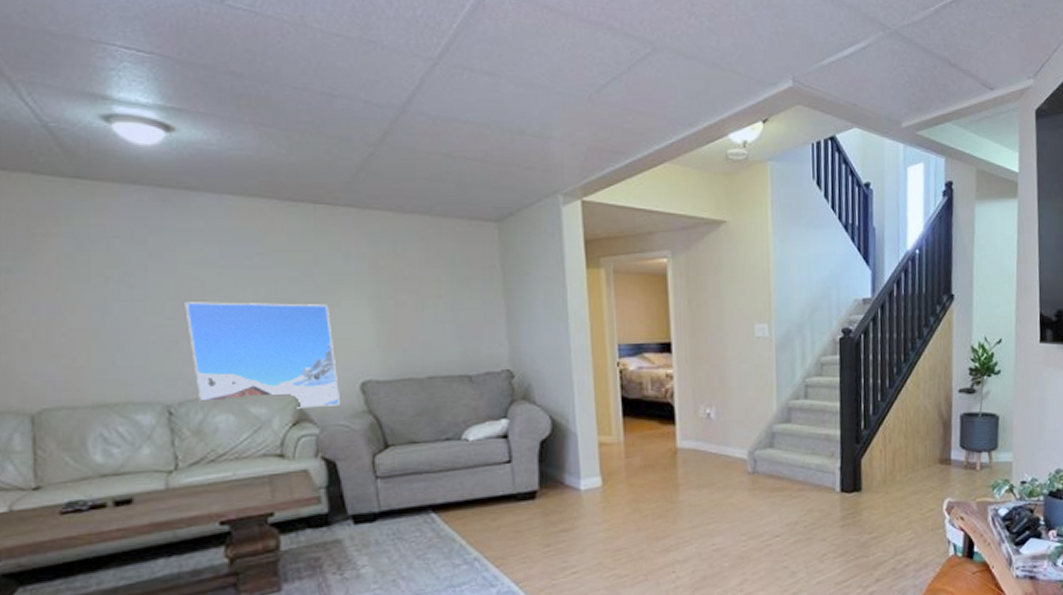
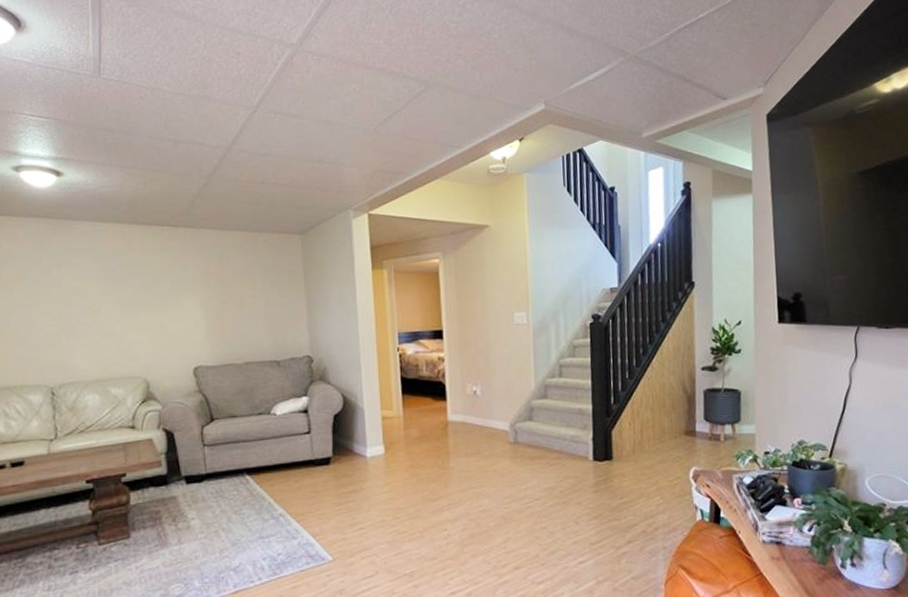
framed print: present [185,302,340,409] -> none [66,305,177,389]

